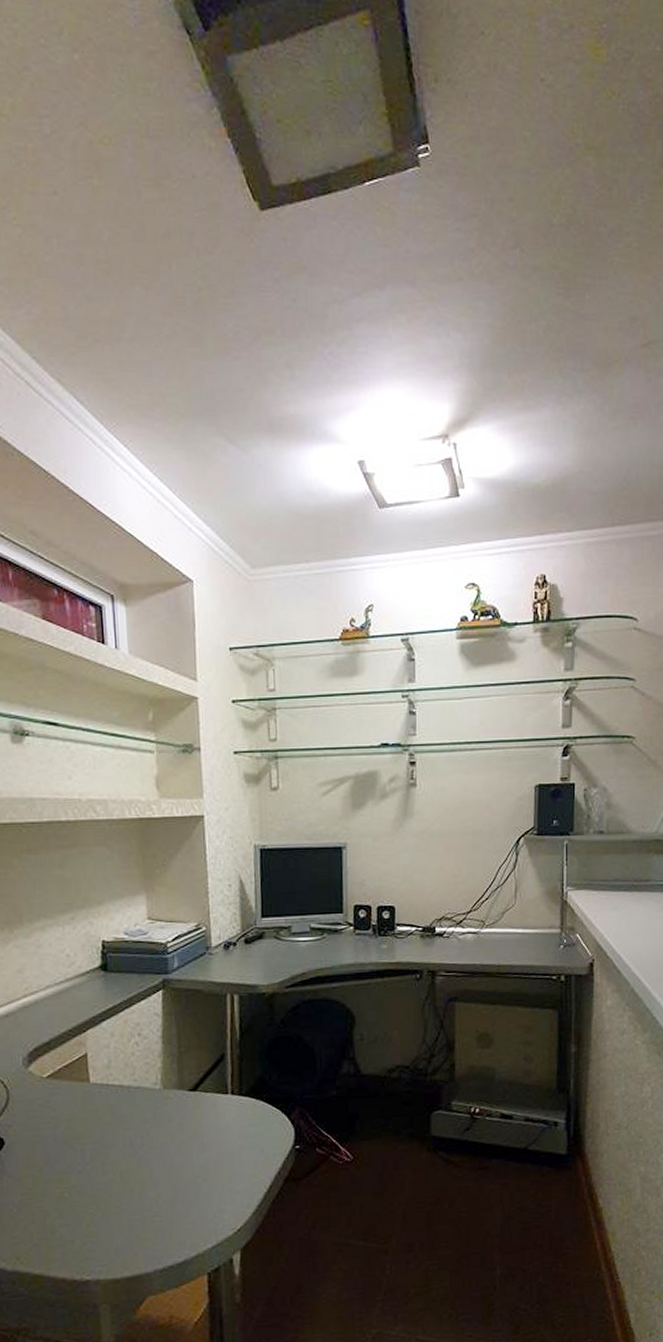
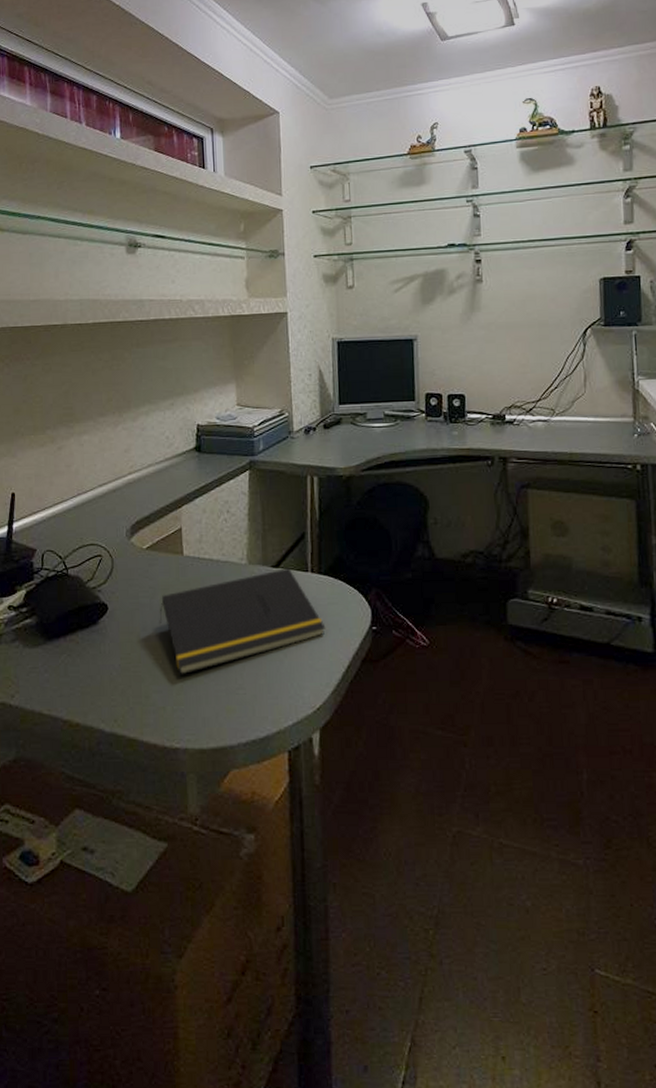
notepad: none [64,1091,247,1207] -> present [159,568,326,675]

